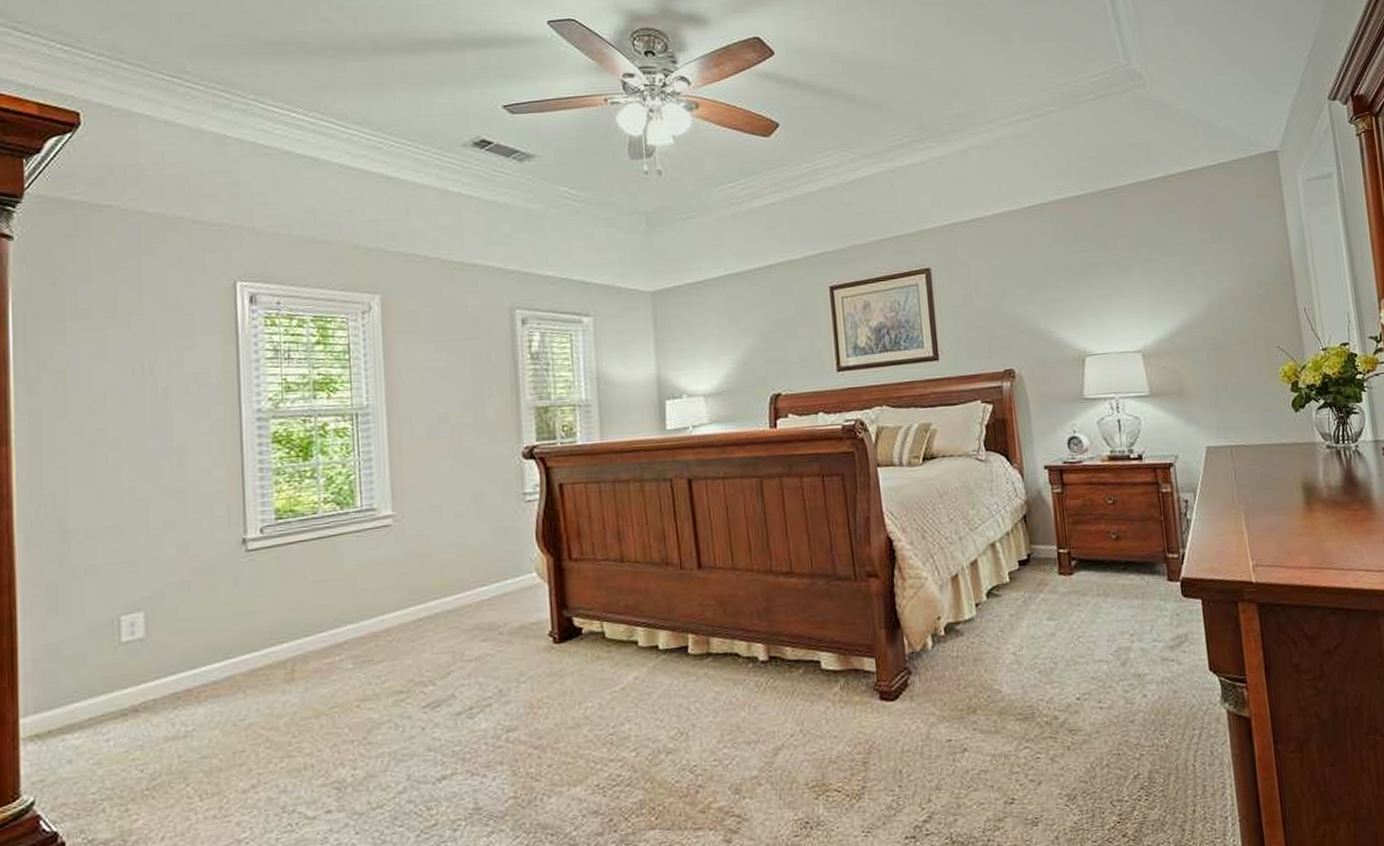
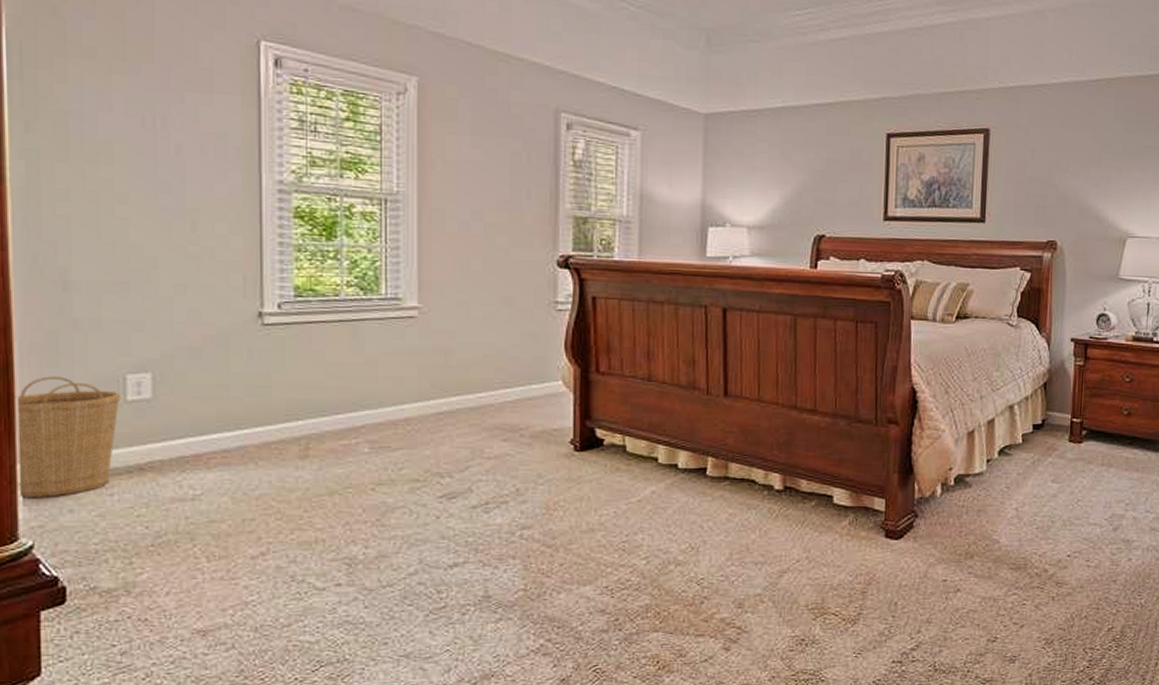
basket: none [17,625,116,753] -> present [14,376,121,497]

